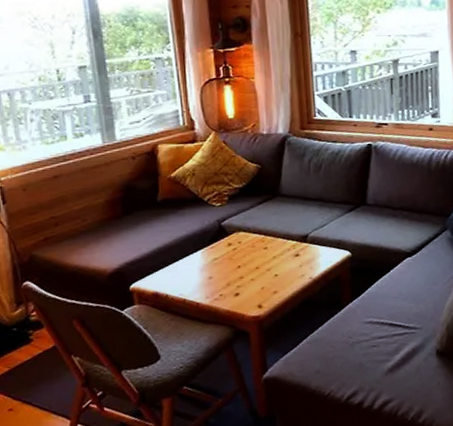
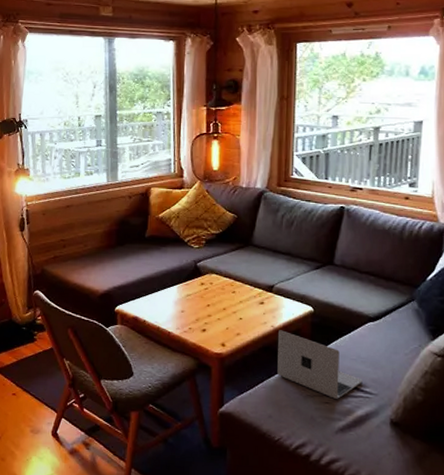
laptop: none [317,280,406,341] -> present [277,330,363,399]

